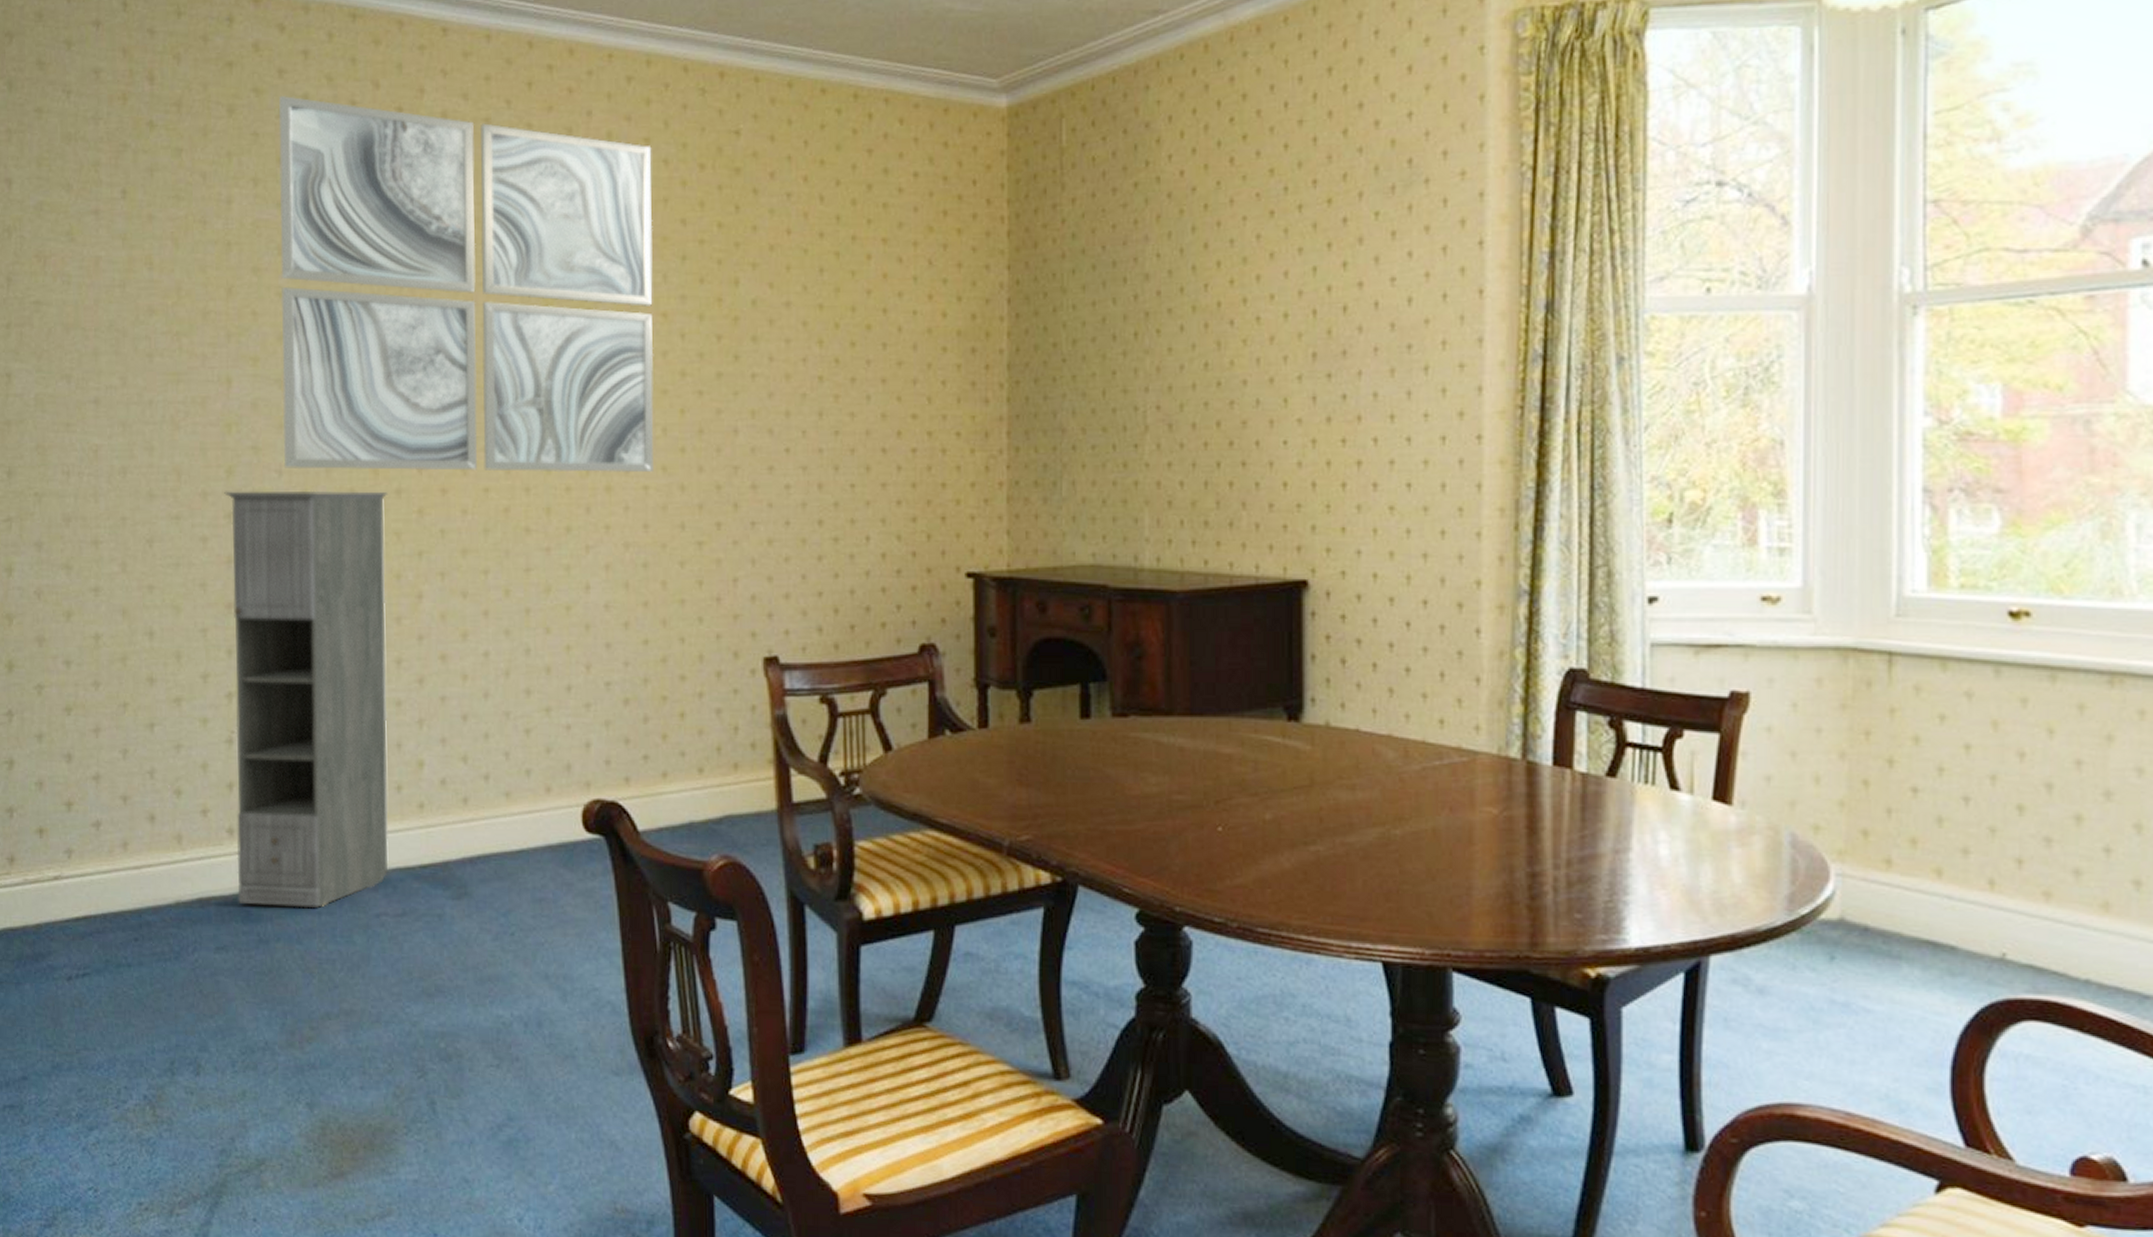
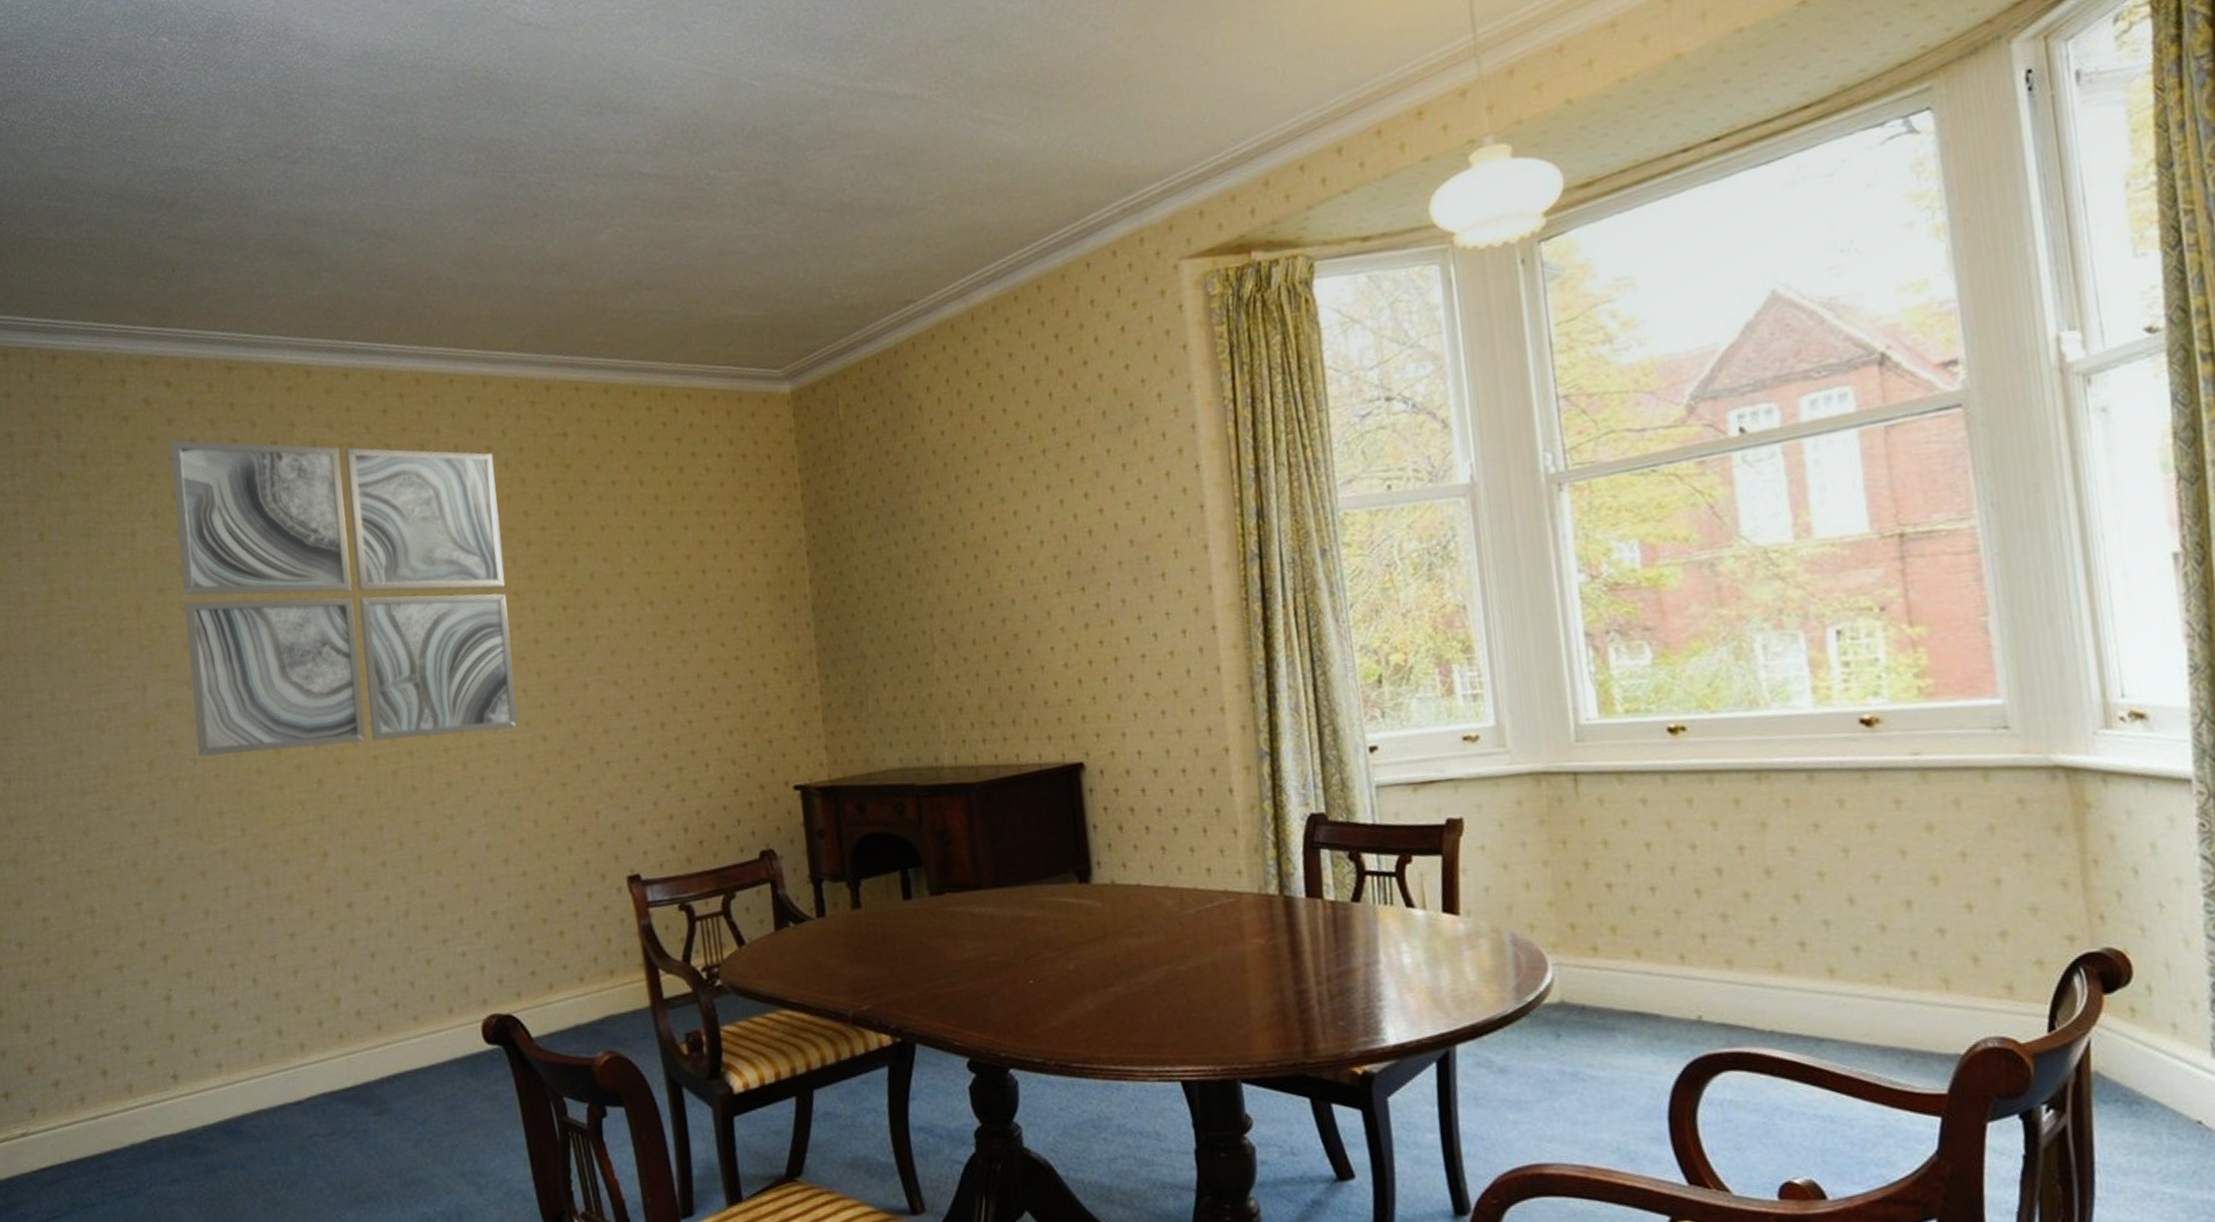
storage cabinet: present [224,490,389,908] -> none [147,768,316,1140]

